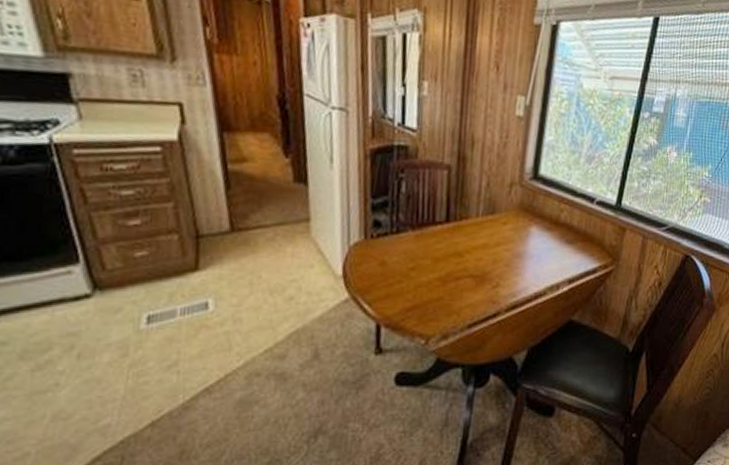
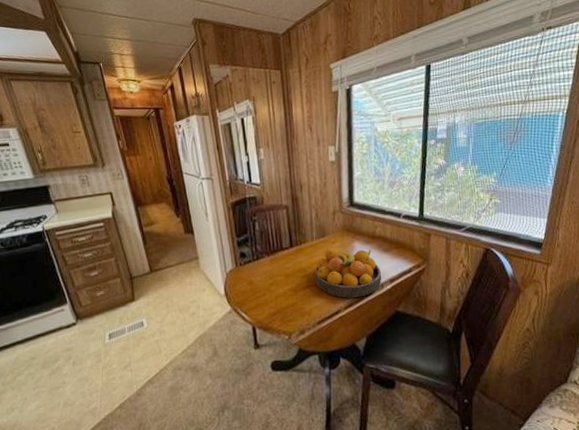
fruit bowl: none [472,229,560,298] -> present [314,247,382,298]

